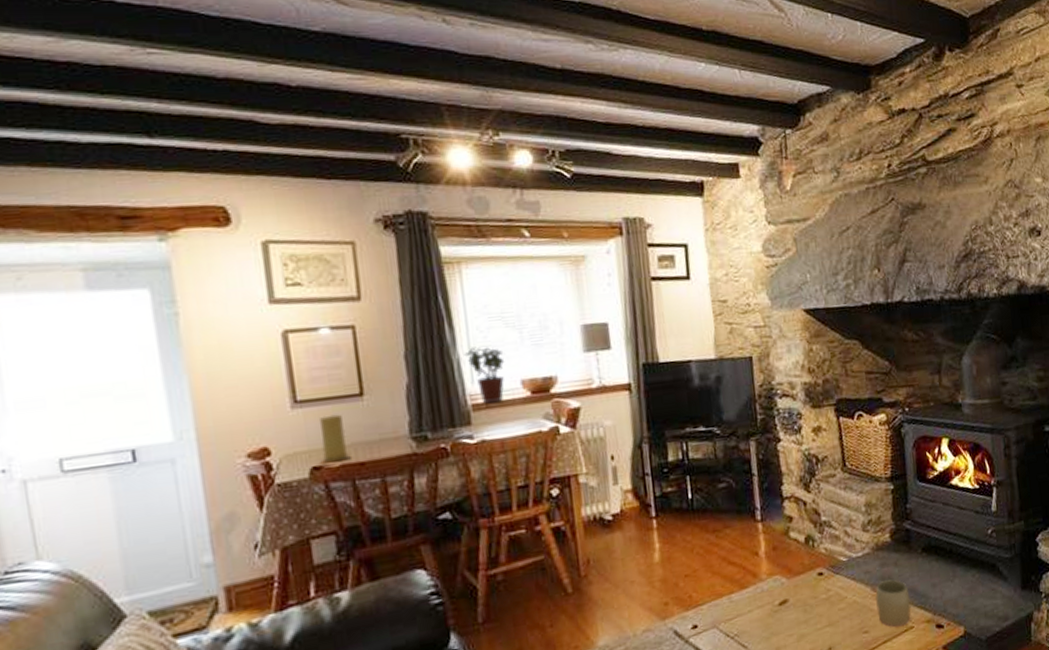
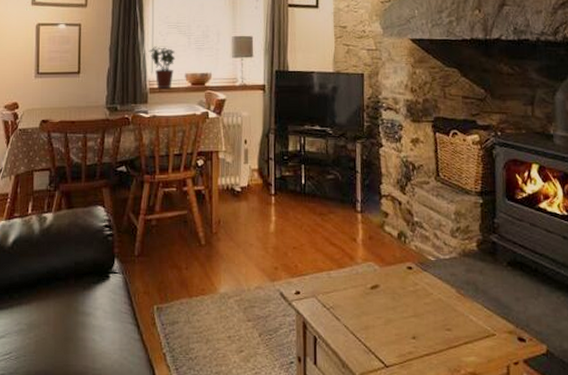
candle: present [318,414,353,464] -> none [47,85,68,119]
mug: present [875,579,912,627] -> none [460,286,495,332]

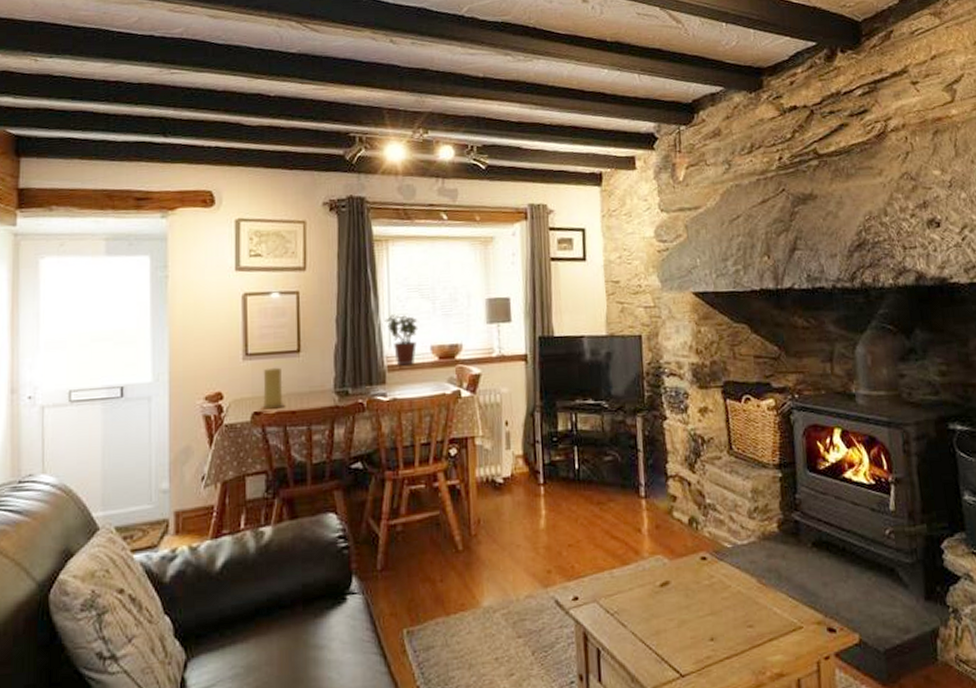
candle: none [47,85,68,119] -> present [260,367,286,410]

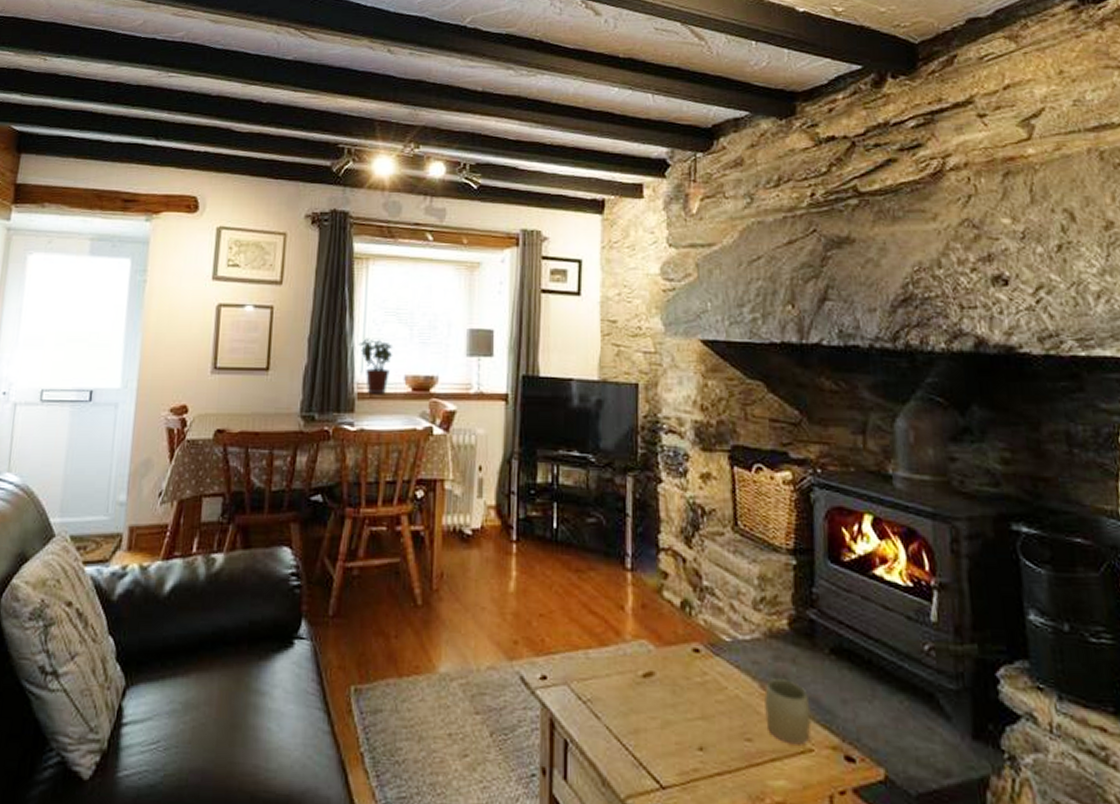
candle: present [260,367,286,410] -> none [224,384,250,428]
mug: none [761,573,801,625] -> present [764,679,813,745]

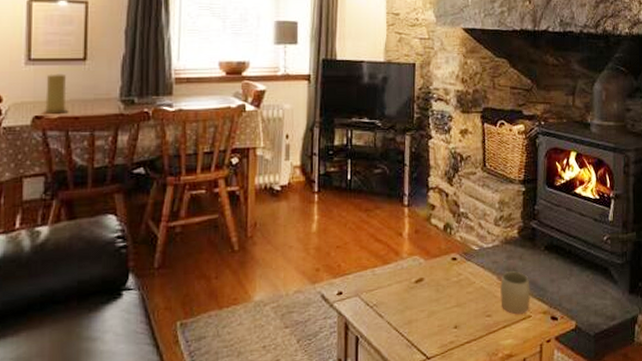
candle: none [224,384,250,428] -> present [42,73,69,114]
potted plant: present [358,338,394,394] -> none [174,30,208,79]

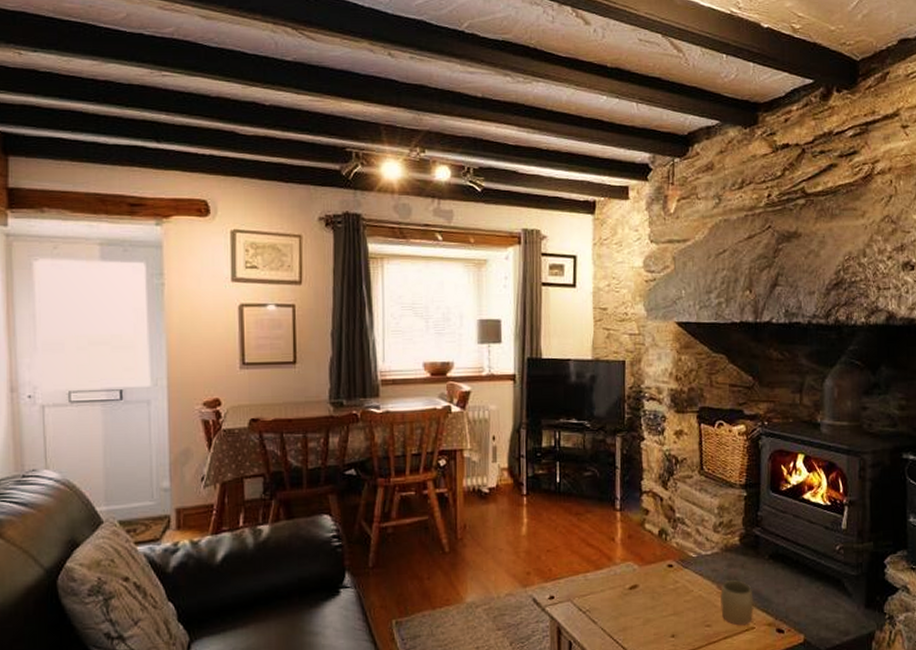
candle: present [42,73,69,114] -> none [258,377,283,417]

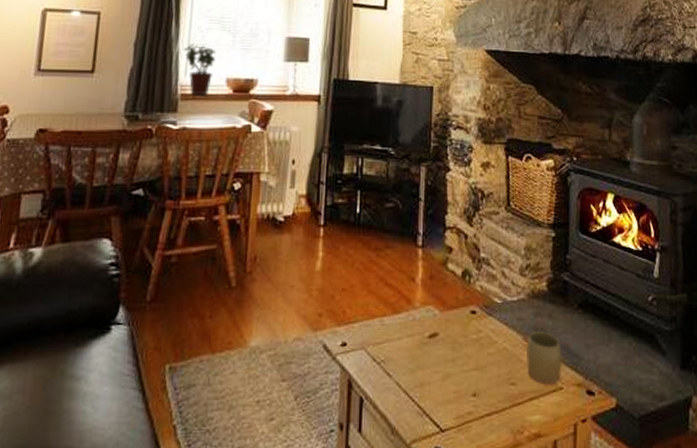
potted plant: none [379,331,412,380] -> present [183,44,217,95]

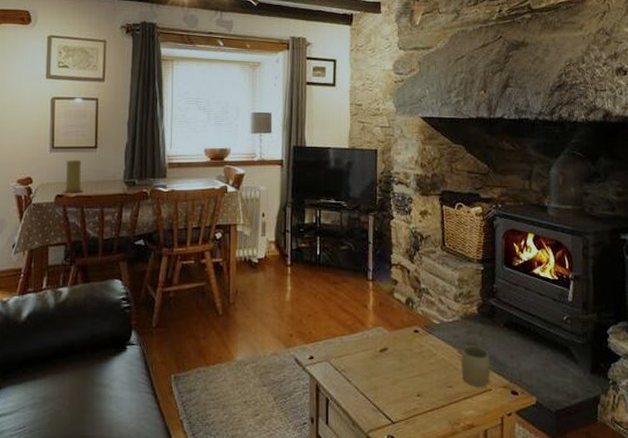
candle: none [46,85,73,128] -> present [63,159,84,193]
potted plant: present [183,44,217,95] -> none [168,121,195,164]

